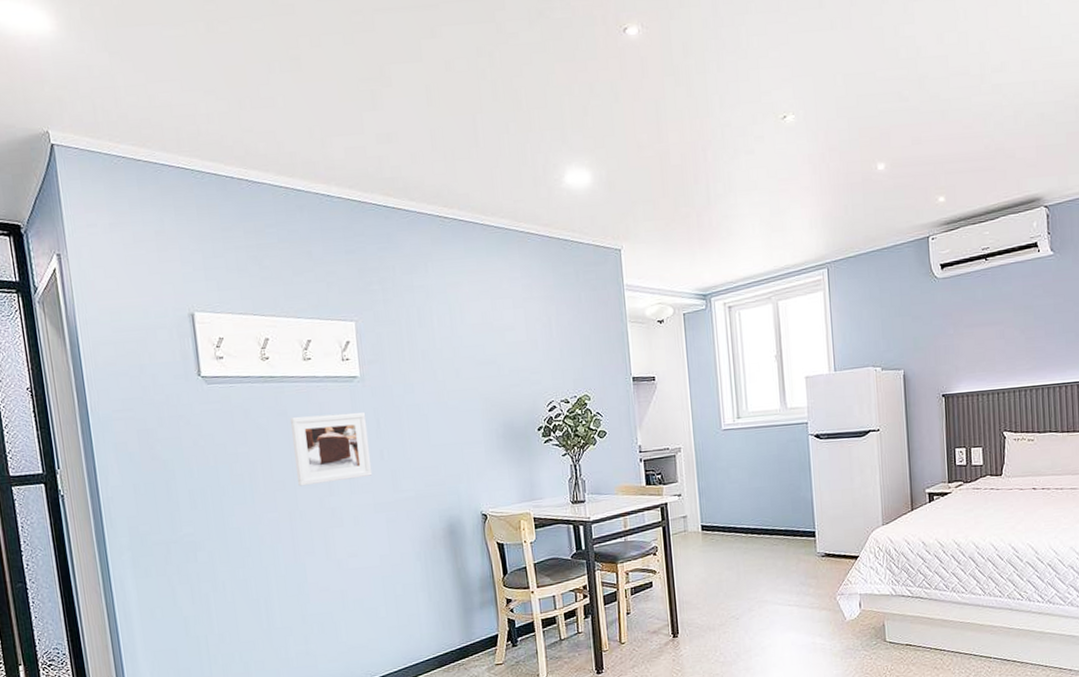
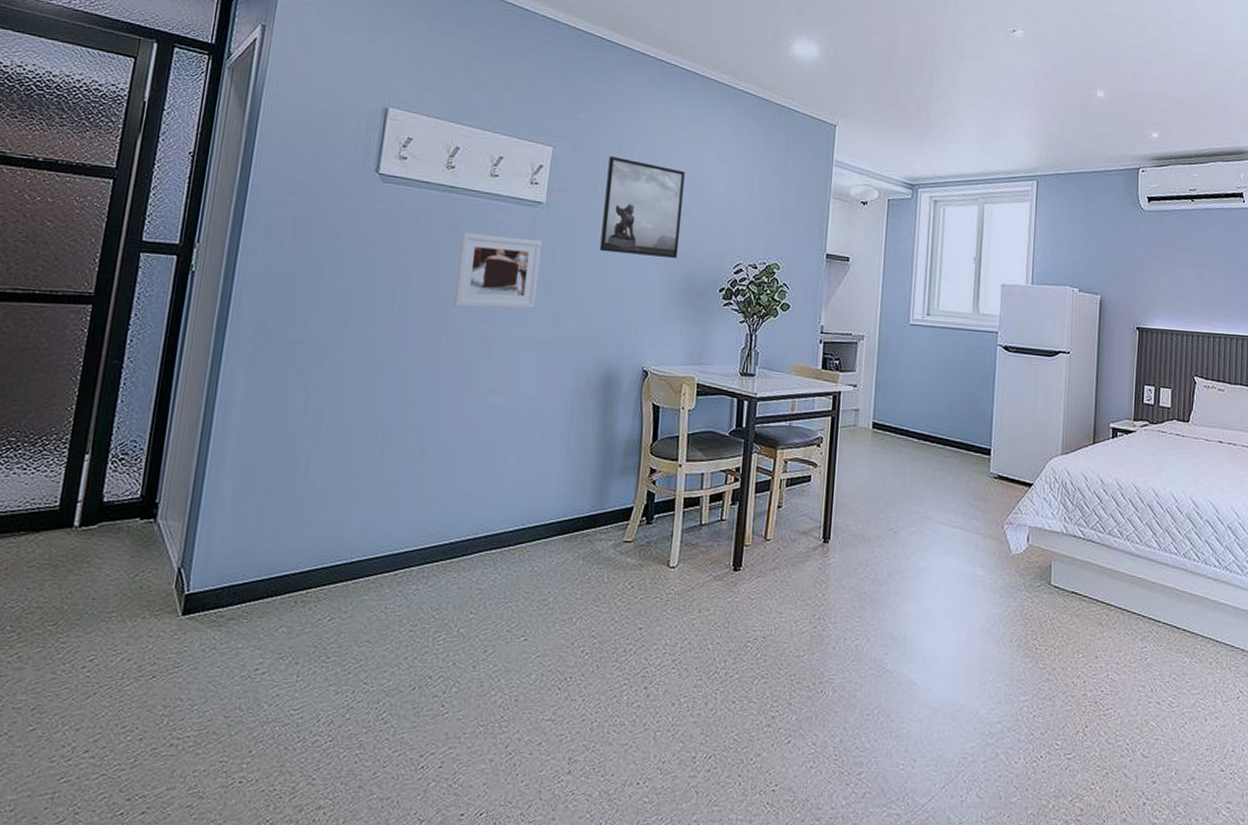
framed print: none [409,319,493,413] -> present [599,155,686,259]

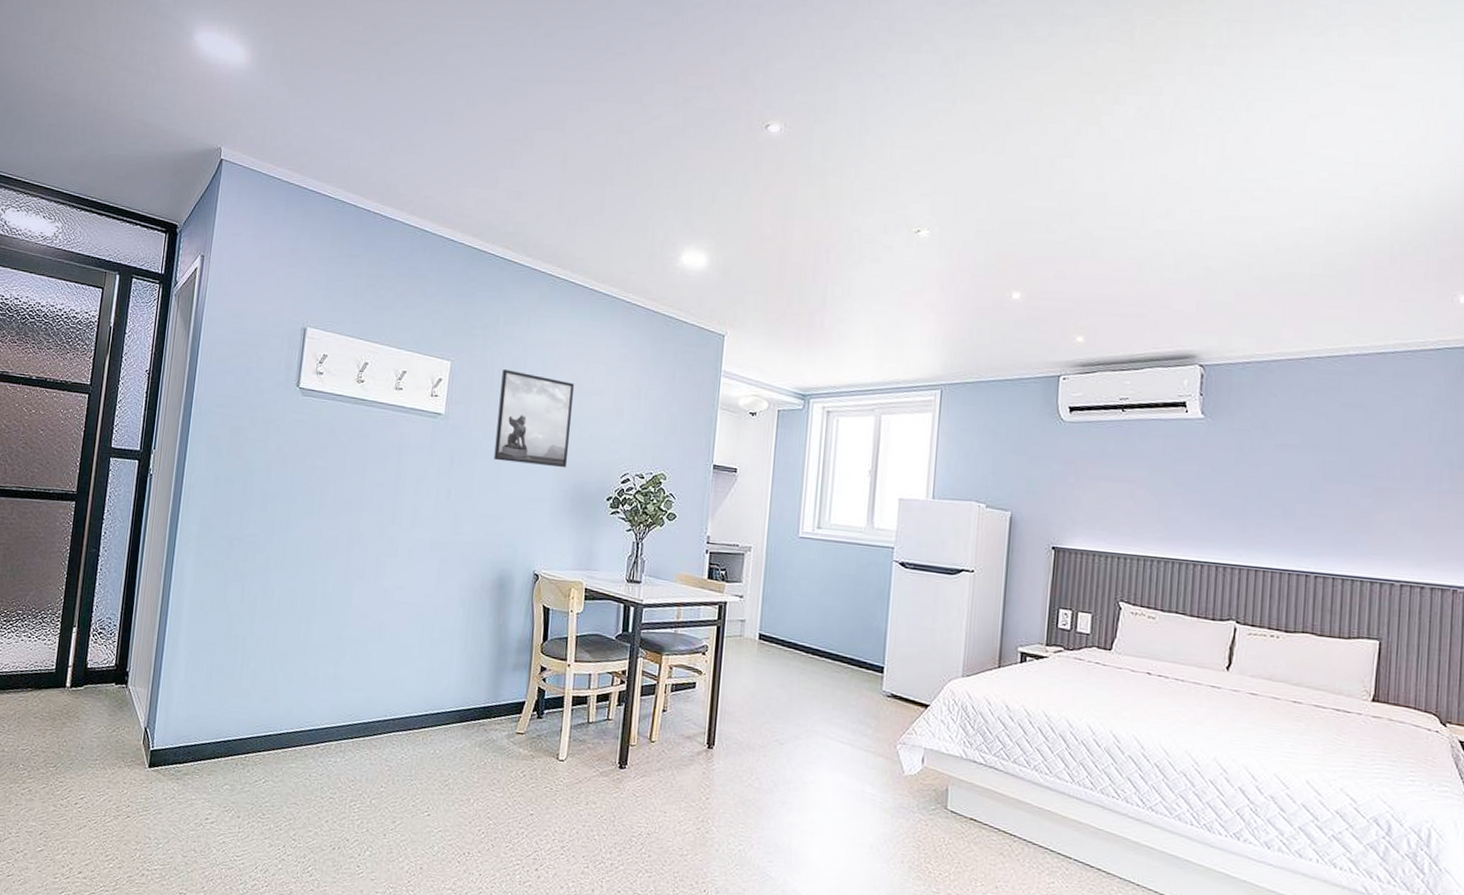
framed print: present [452,232,543,309] -> none [363,441,442,513]

